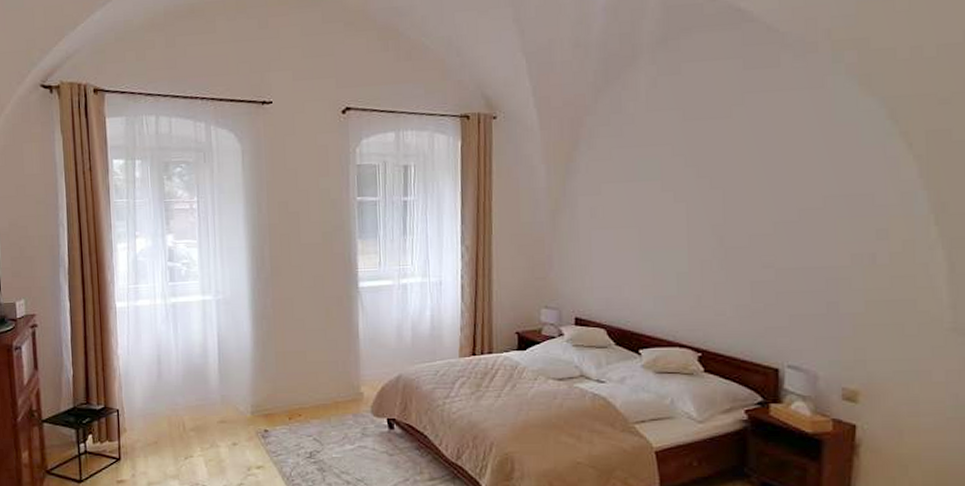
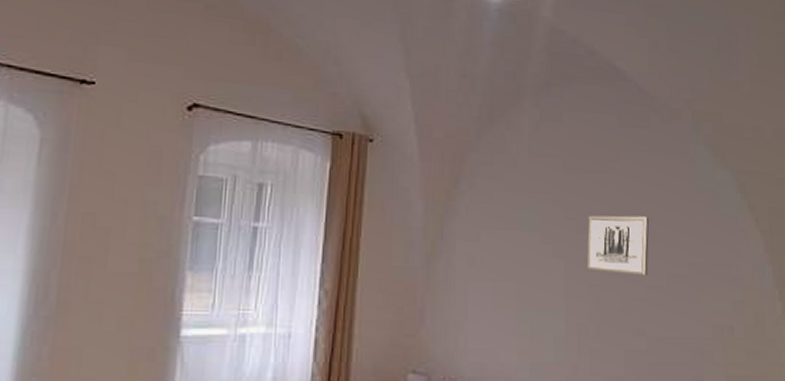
wall art: none [708,155,779,213] -> present [586,215,650,276]

